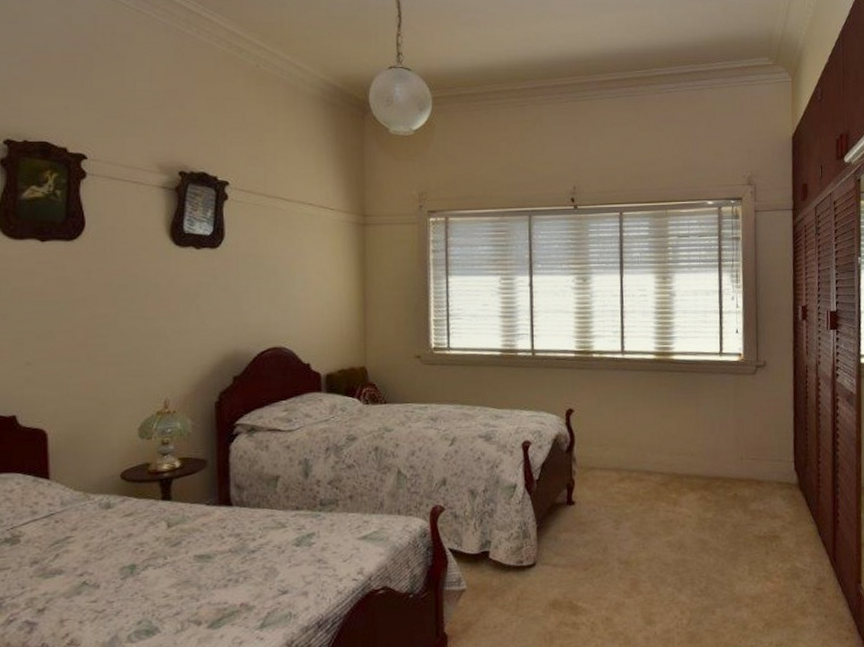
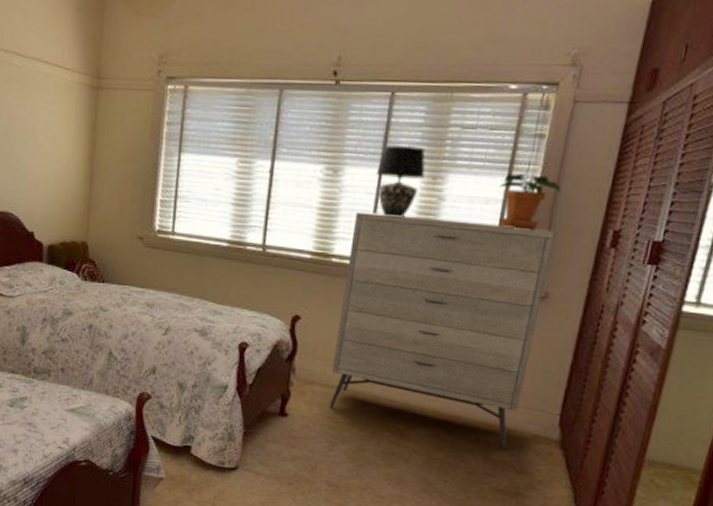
dresser: none [606,311,762,499] -> present [329,211,555,449]
table lamp: none [618,253,657,313] -> present [376,144,426,217]
potted plant: none [714,269,759,313] -> present [499,173,561,231]

